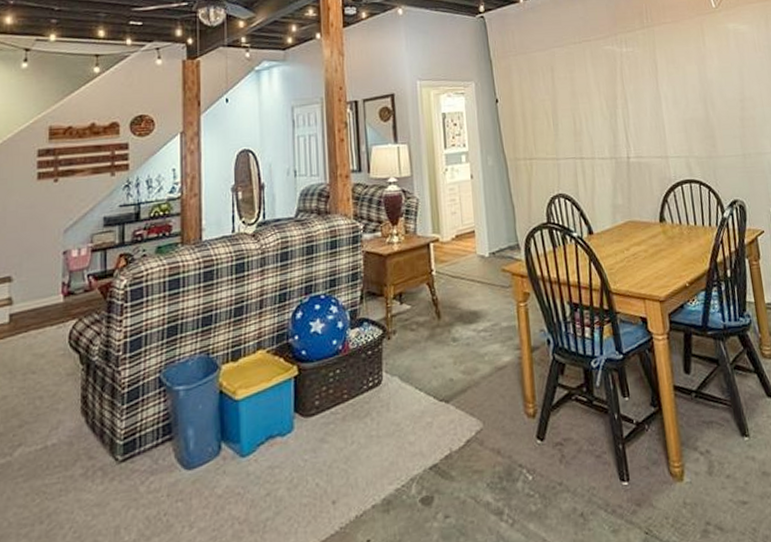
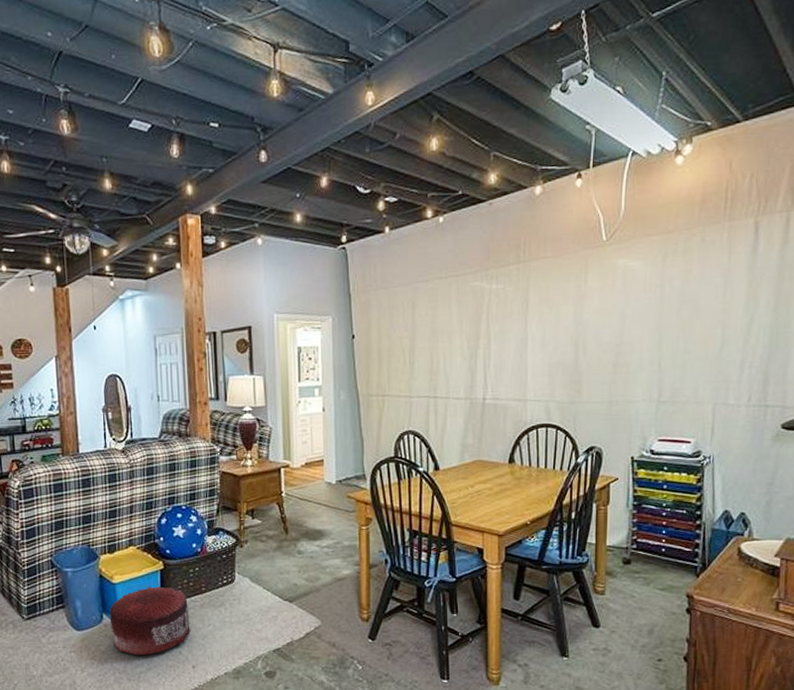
pouf: none [231,397,330,496] -> present [110,586,191,656]

